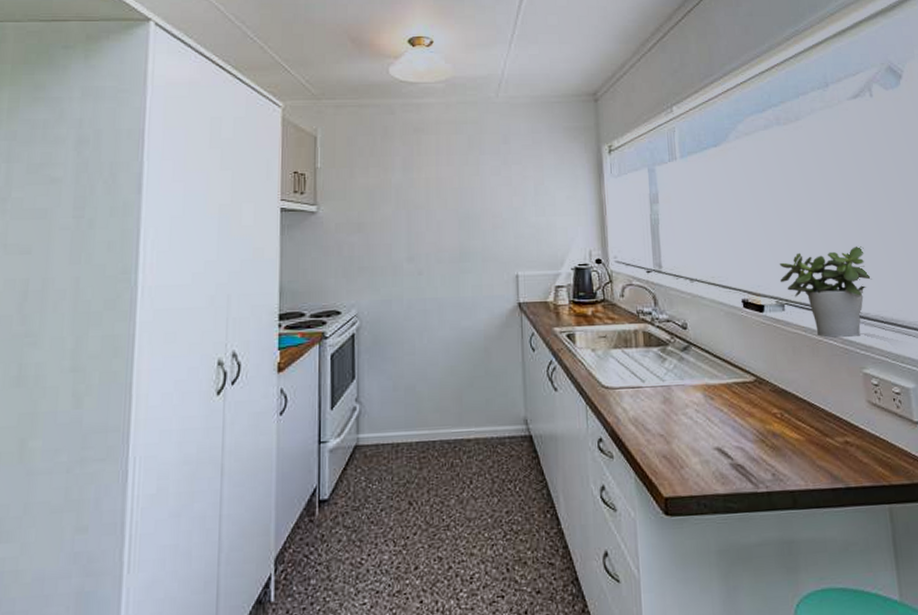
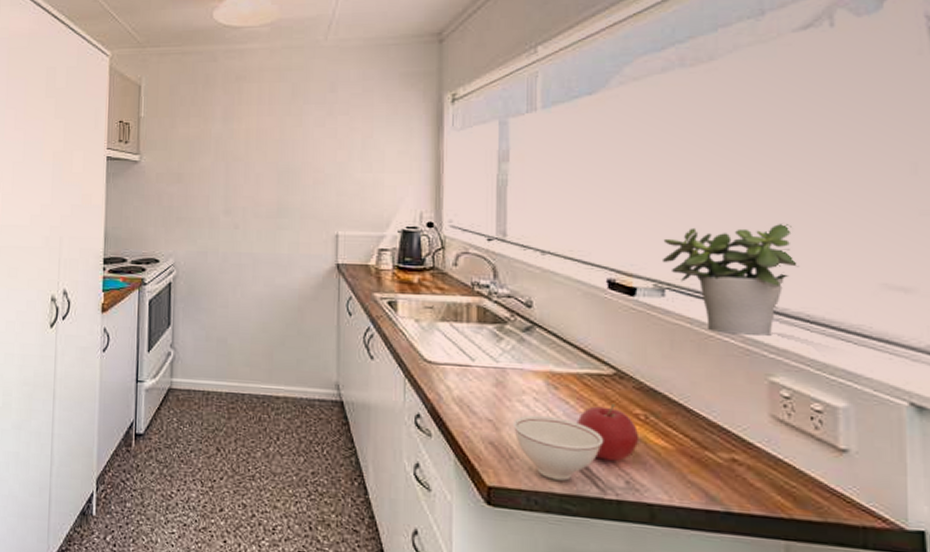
bowl: none [680,424,753,482] -> present [512,415,604,481]
fruit: none [730,407,779,457] -> present [577,404,640,461]

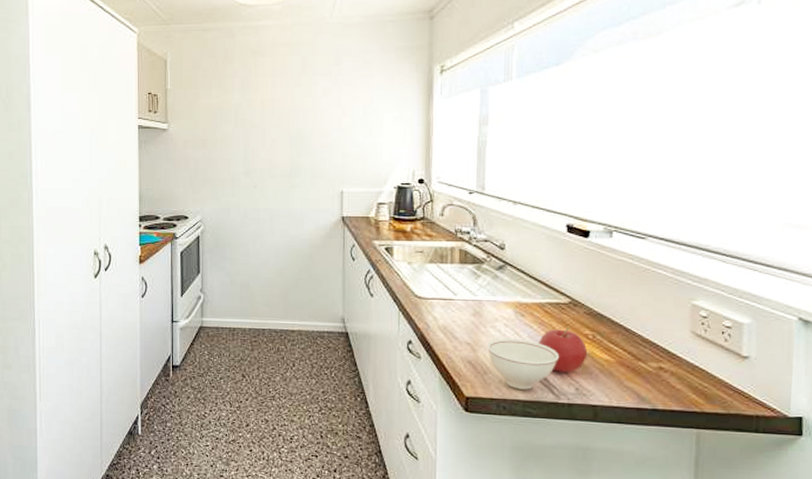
potted plant: present [663,224,800,337] -> none [612,175,721,269]

